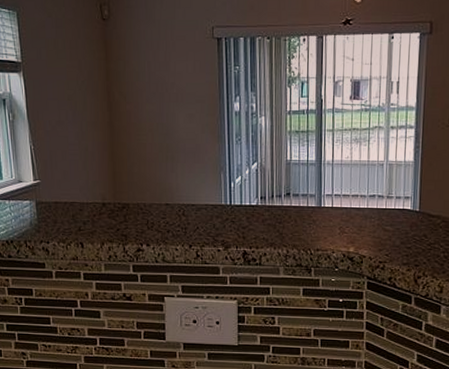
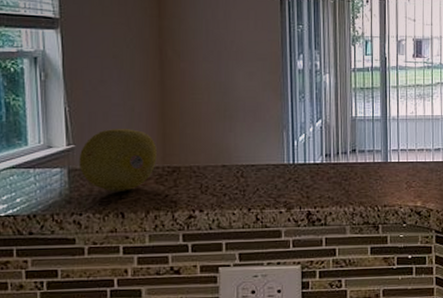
fruit: none [44,166,108,224] -> present [78,128,157,192]

